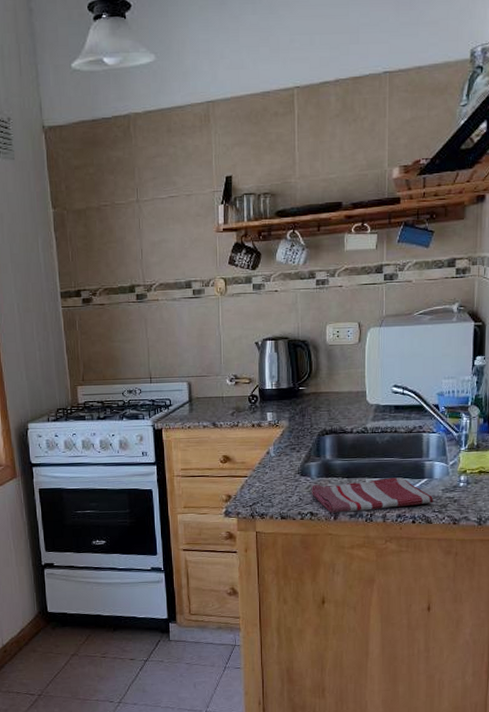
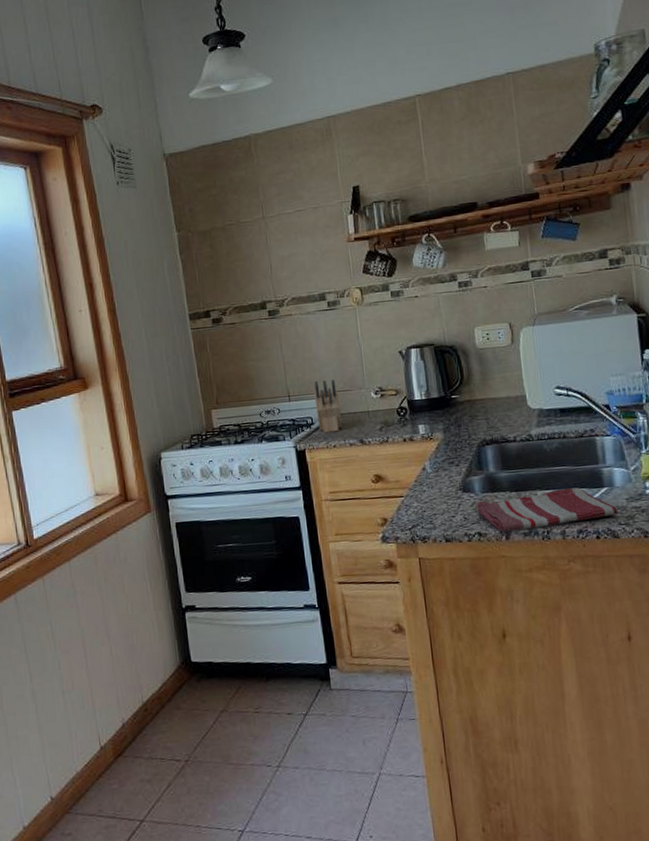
knife block: none [174,365,198,414] -> present [314,380,343,433]

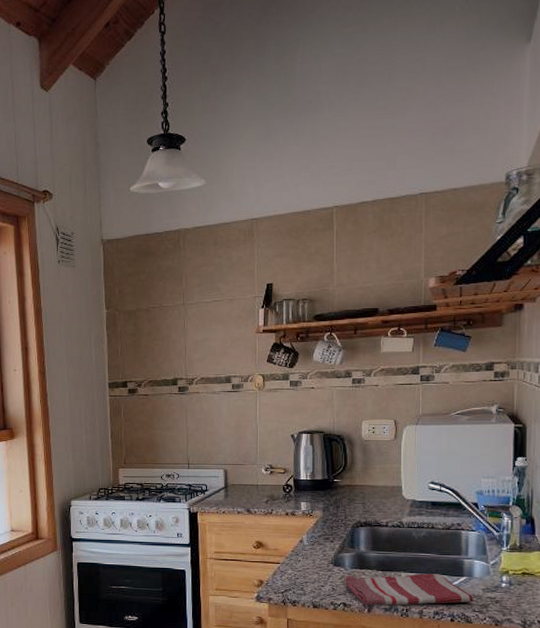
knife block: present [314,380,343,433] -> none [211,453,233,500]

